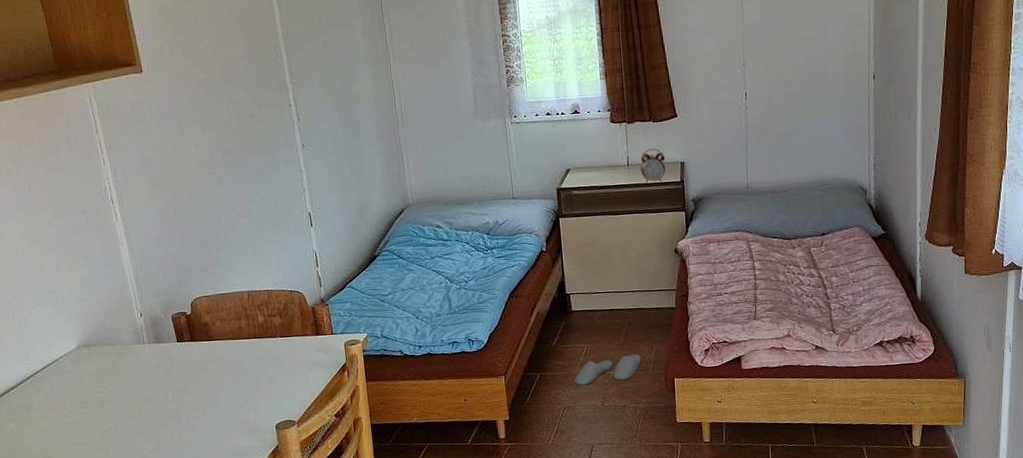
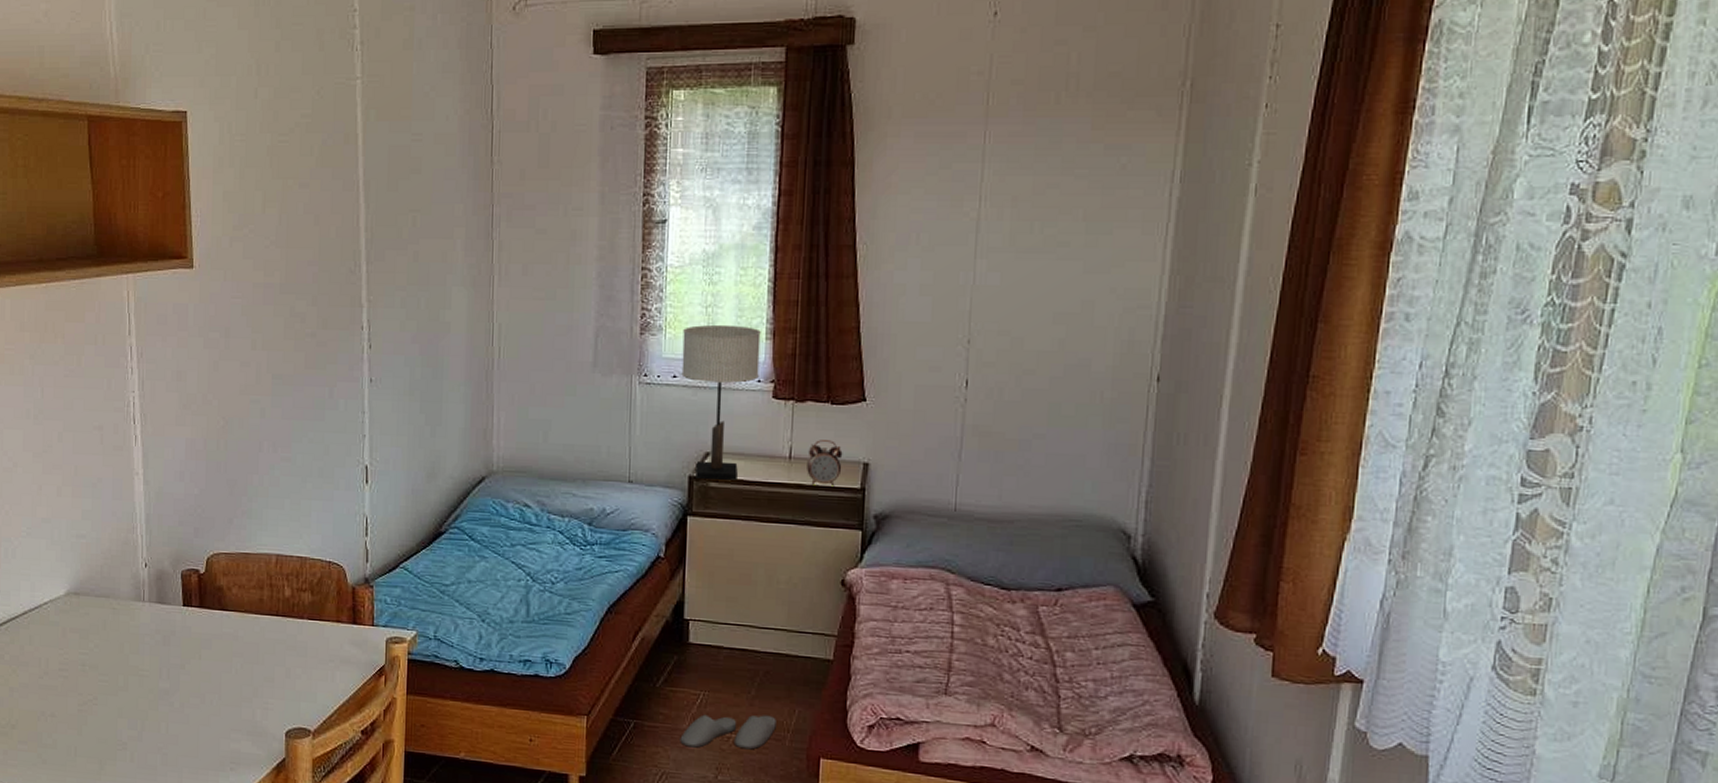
table lamp: none [539,71,599,190] -> present [681,324,761,481]

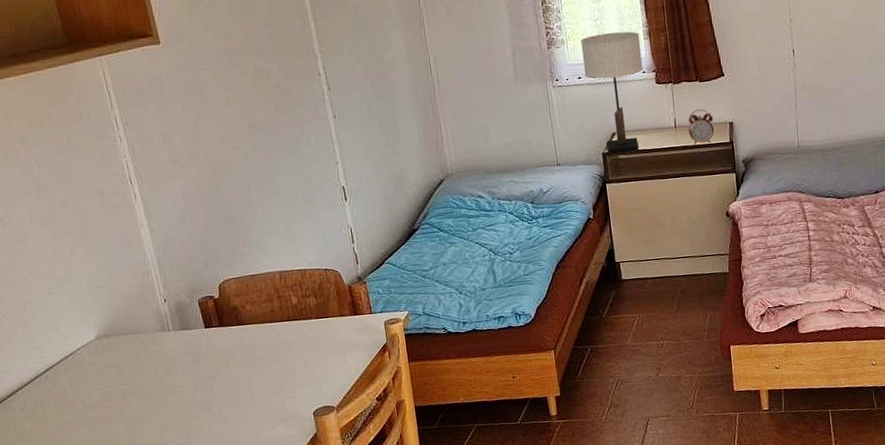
slippers: present [680,714,776,750] -> none [626,322,696,358]

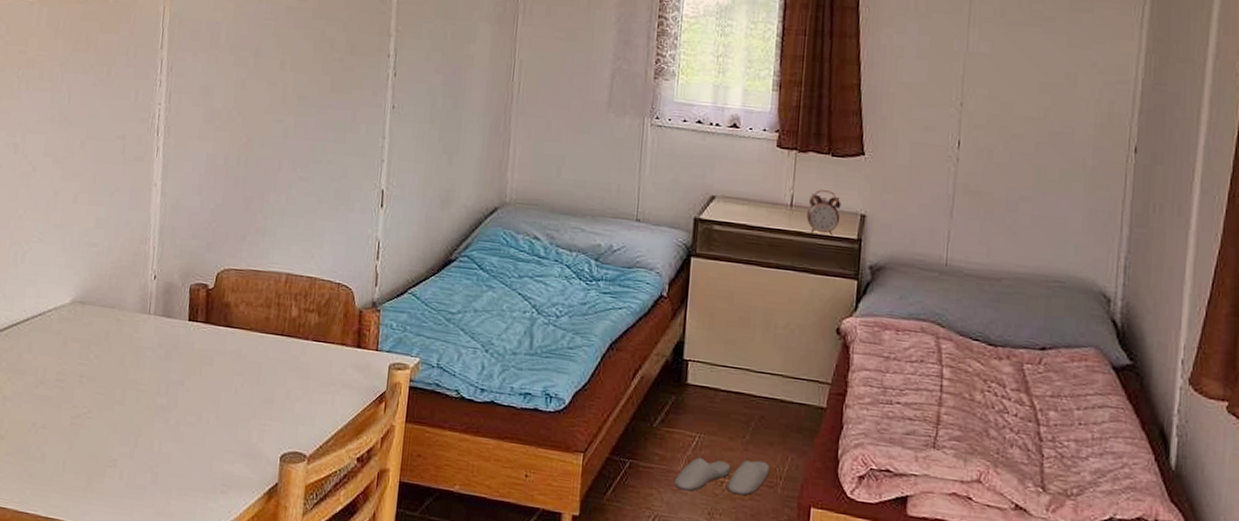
table lamp: present [580,31,643,155] -> none [691,73,768,225]
slippers: none [626,322,696,358] -> present [674,457,769,496]

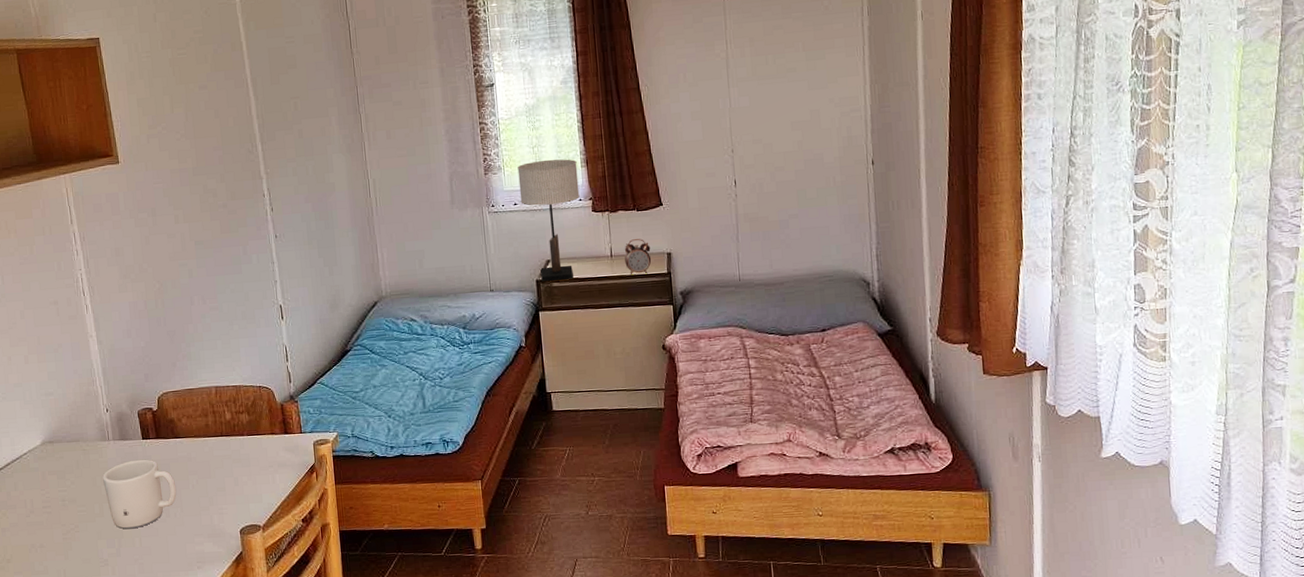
mug: none [132,343,217,428] -> present [103,459,177,529]
slippers: present [674,457,769,496] -> none [555,458,628,493]
table lamp: none [691,73,768,225] -> present [517,159,580,282]

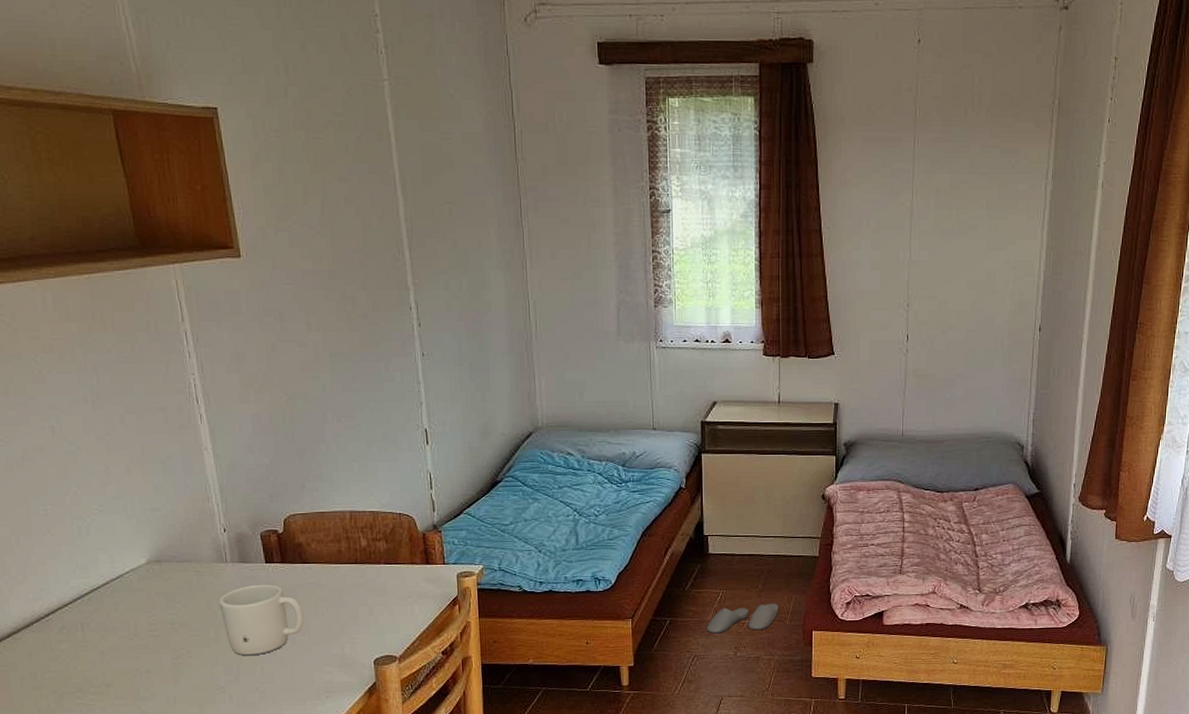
table lamp: present [517,159,580,282] -> none [689,297,752,424]
slippers: none [555,458,628,493] -> present [706,603,779,634]
alarm clock: present [624,239,652,276] -> none [792,387,819,423]

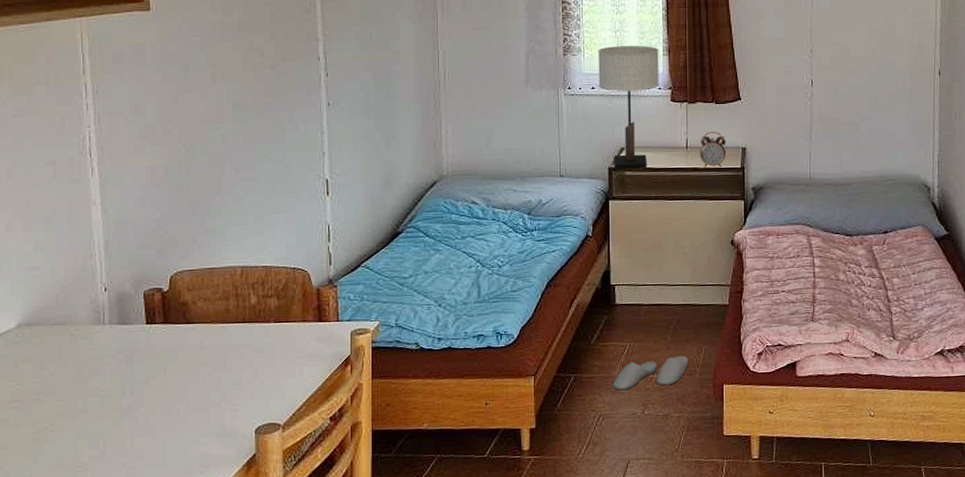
mug: present [219,584,304,656] -> none [92,346,183,428]
table lamp: none [689,297,752,424] -> present [598,45,659,170]
alarm clock: none [792,387,819,423] -> present [700,132,726,168]

